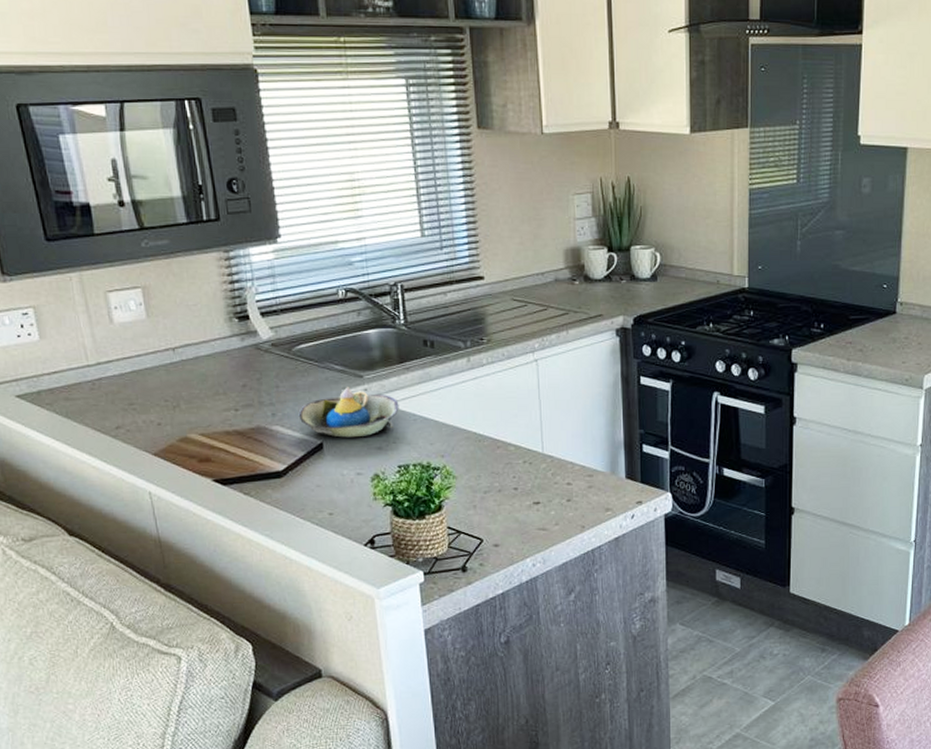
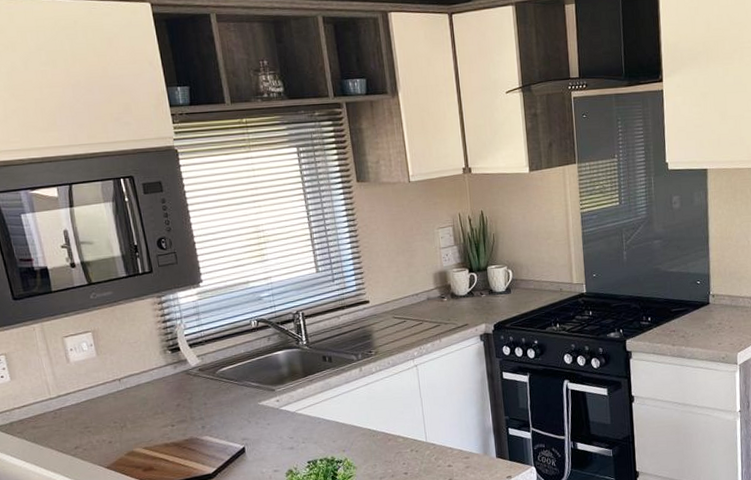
decorative bowl: present [298,387,399,438] -> none [223,399,306,442]

